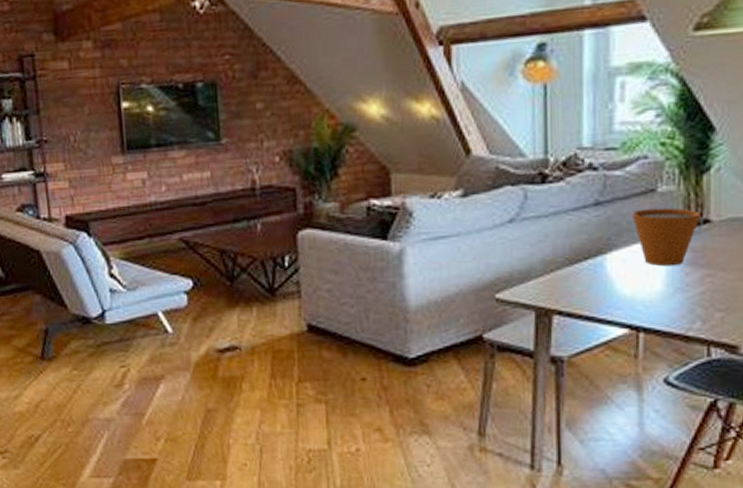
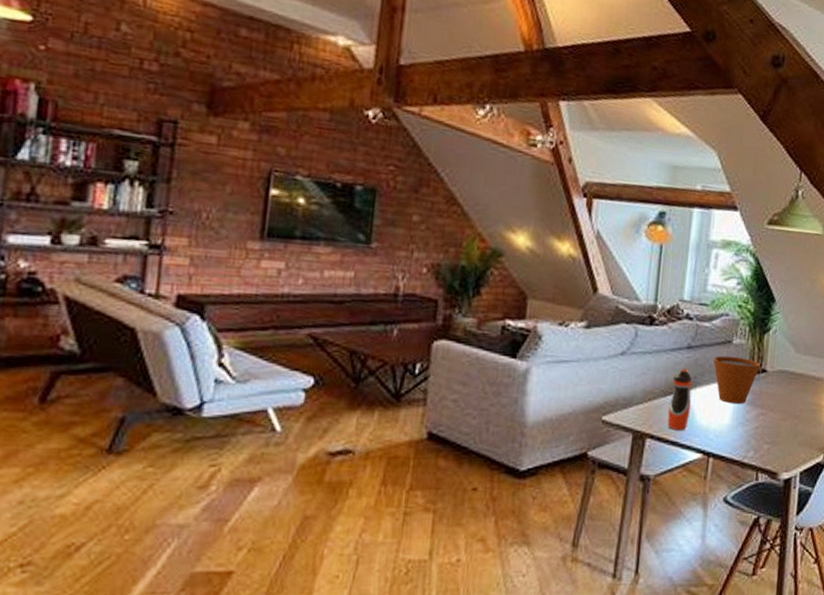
water bottle: none [577,229,606,304] -> present [667,368,692,431]

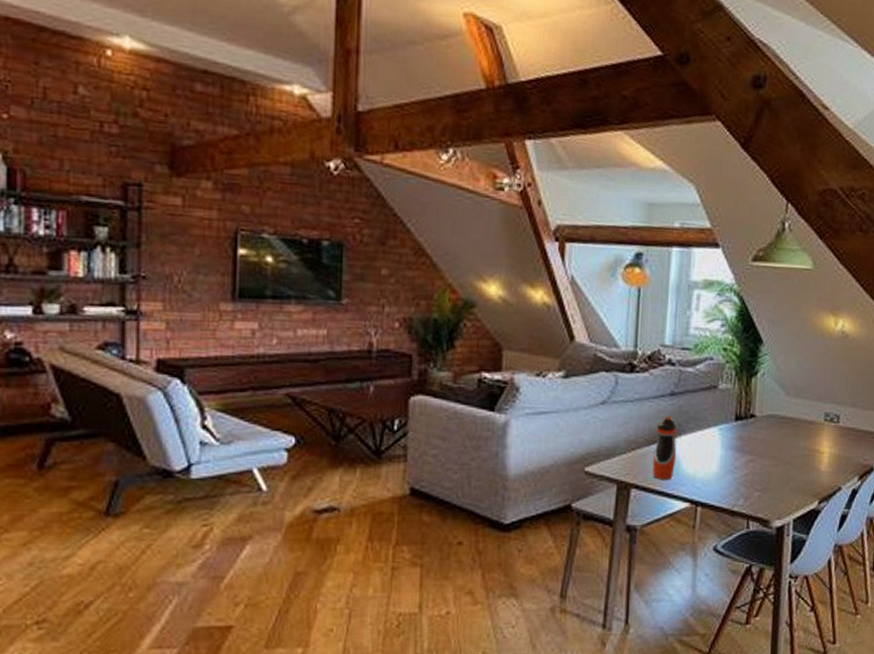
flower pot: present [713,355,760,404] -> none [698,401,748,452]

